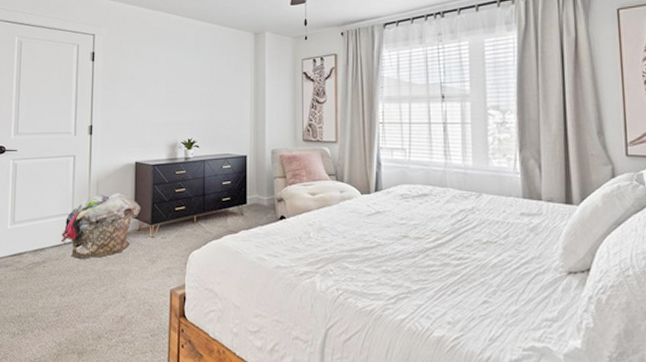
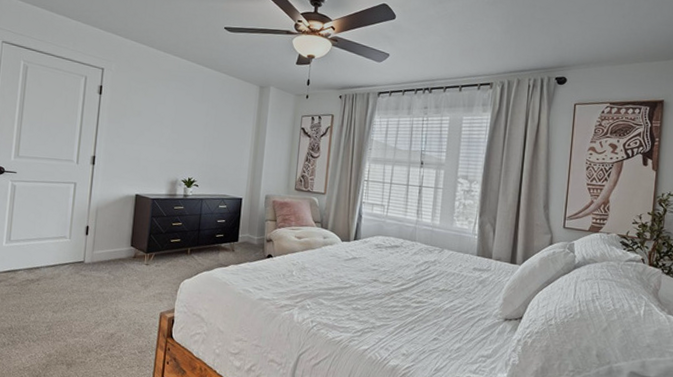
laundry basket: present [60,193,141,260] -> none [56,221,138,280]

